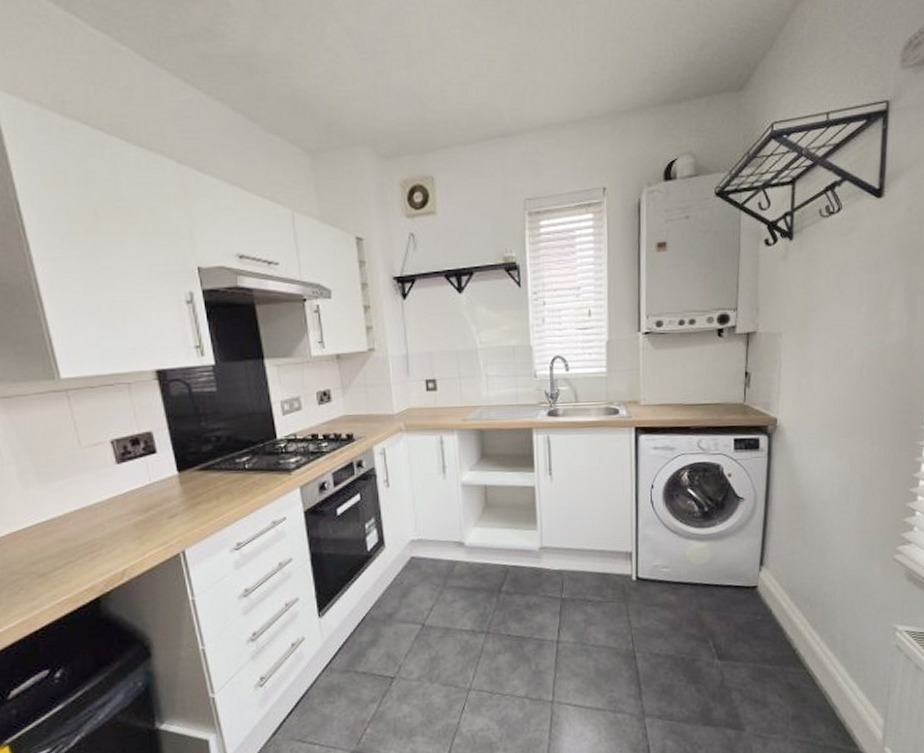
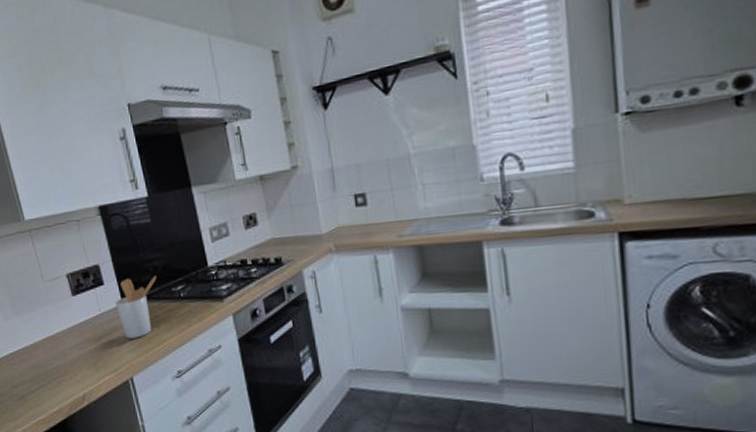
utensil holder: none [169,446,220,510] -> present [115,275,157,339]

